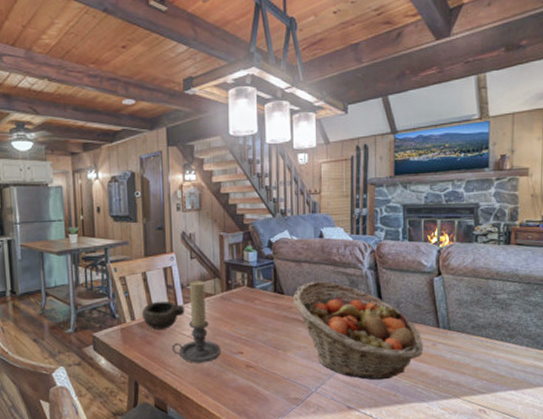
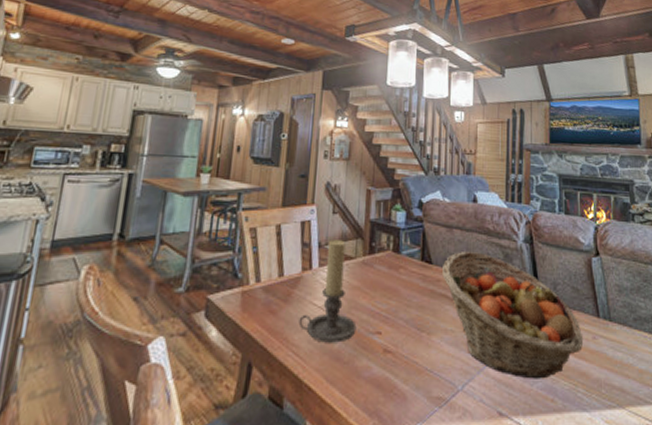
bowl: present [142,301,185,330] -> none [269,260,320,296]

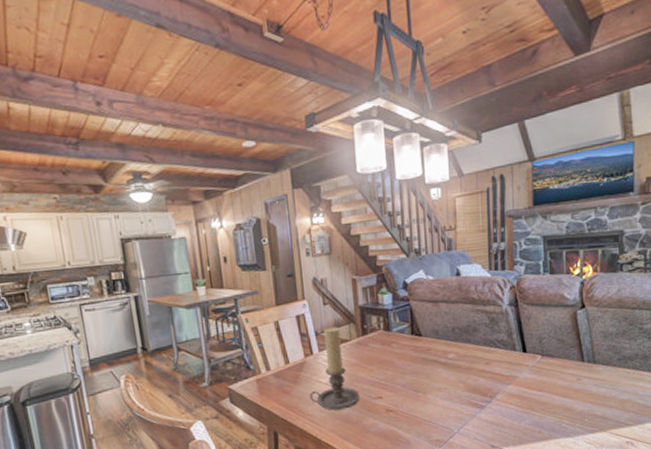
fruit basket: present [442,252,582,379] -> none [432,320,567,418]

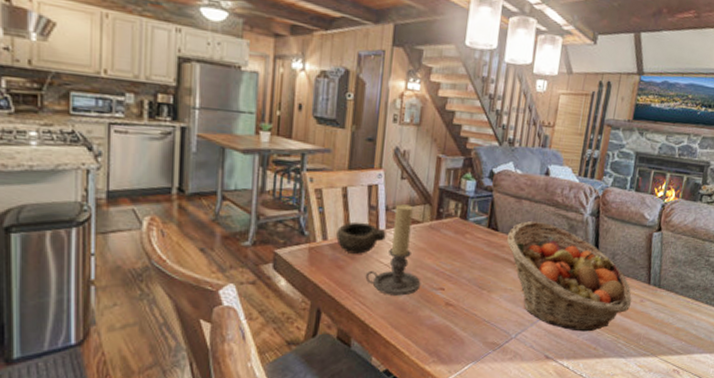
bowl: none [277,349,321,379] -> present [336,221,386,254]
fruit basket: none [432,320,567,418] -> present [507,221,631,332]

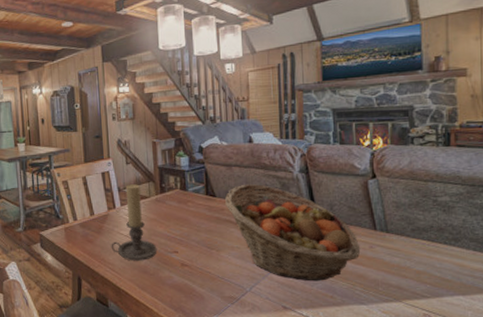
bowl: present [336,221,386,254] -> none [83,203,122,229]

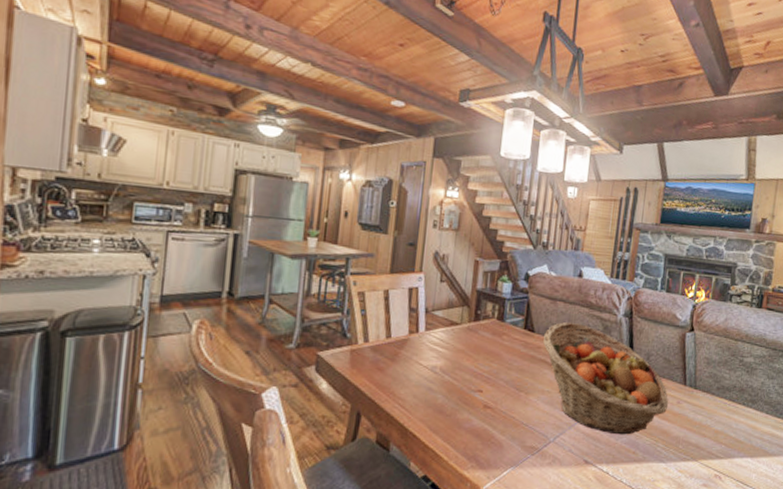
candle holder: present [111,184,157,261] -> none [405,306,460,398]

